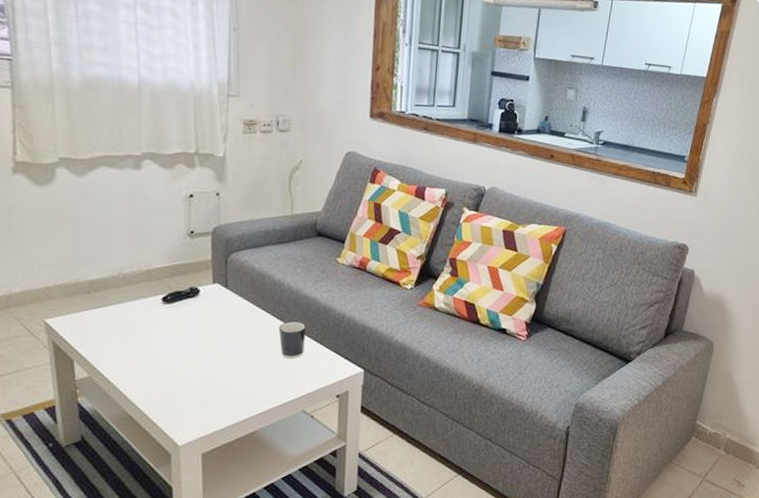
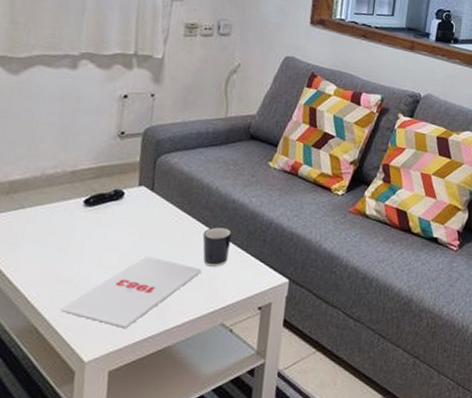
magazine: none [150,349,280,415] -> present [59,256,202,328]

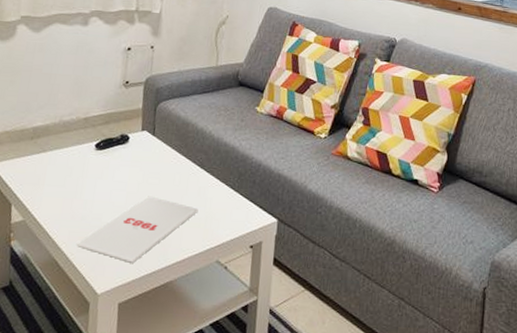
mug: present [202,227,232,267] -> none [198,169,224,207]

